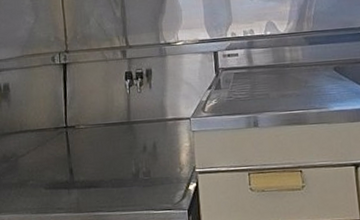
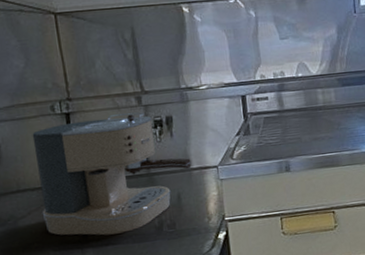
coffee maker: none [35,64,167,178] -> present [32,112,192,236]

